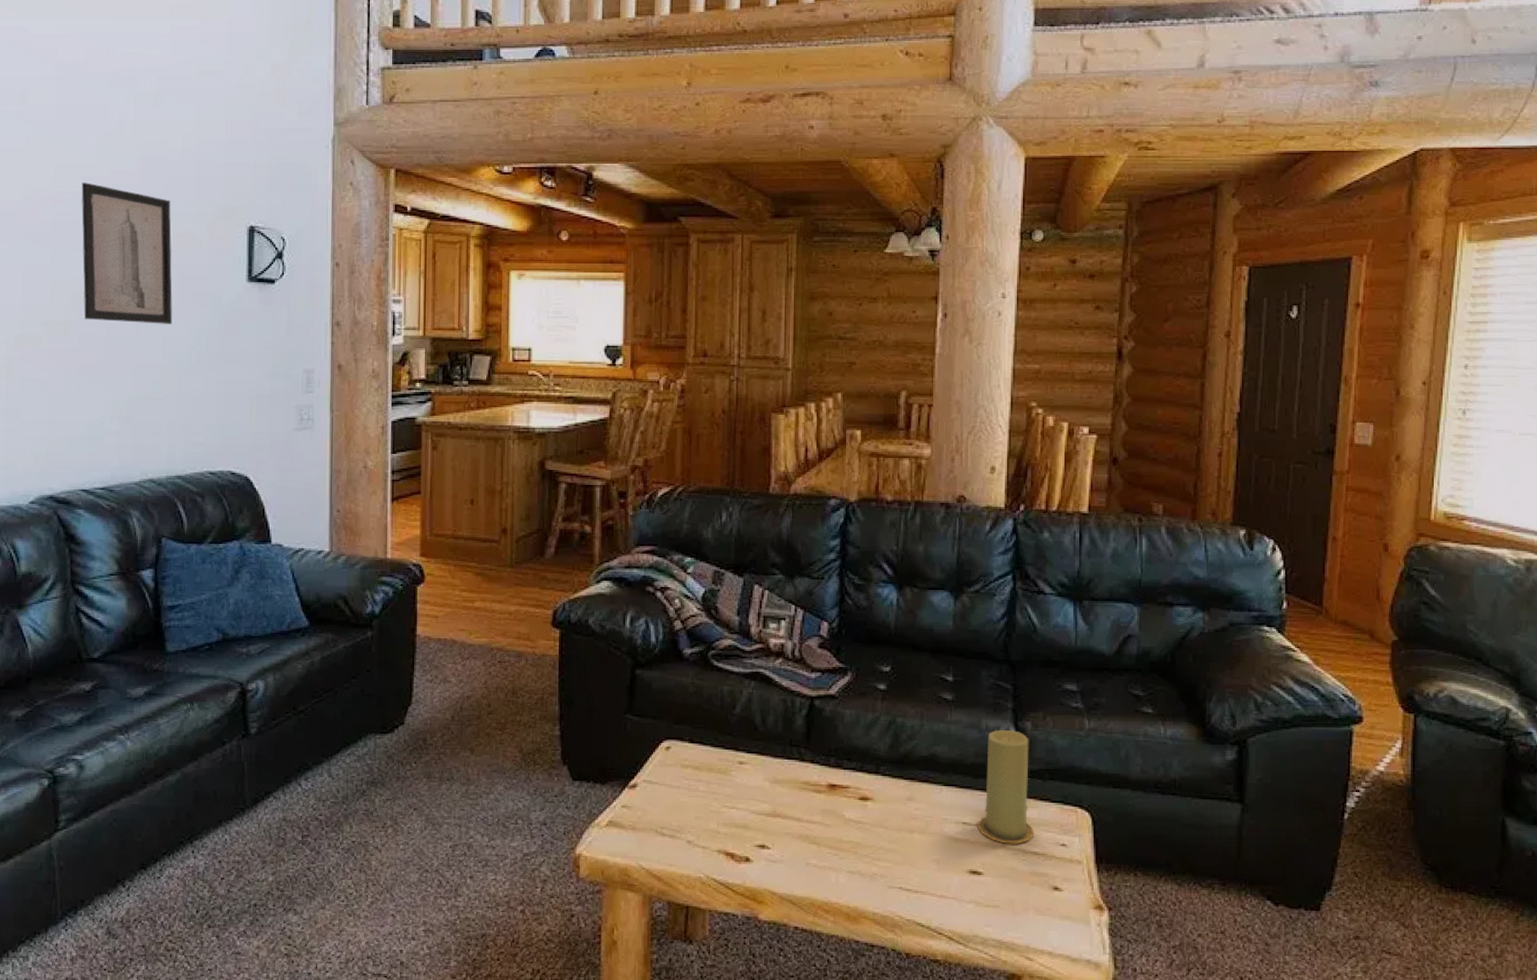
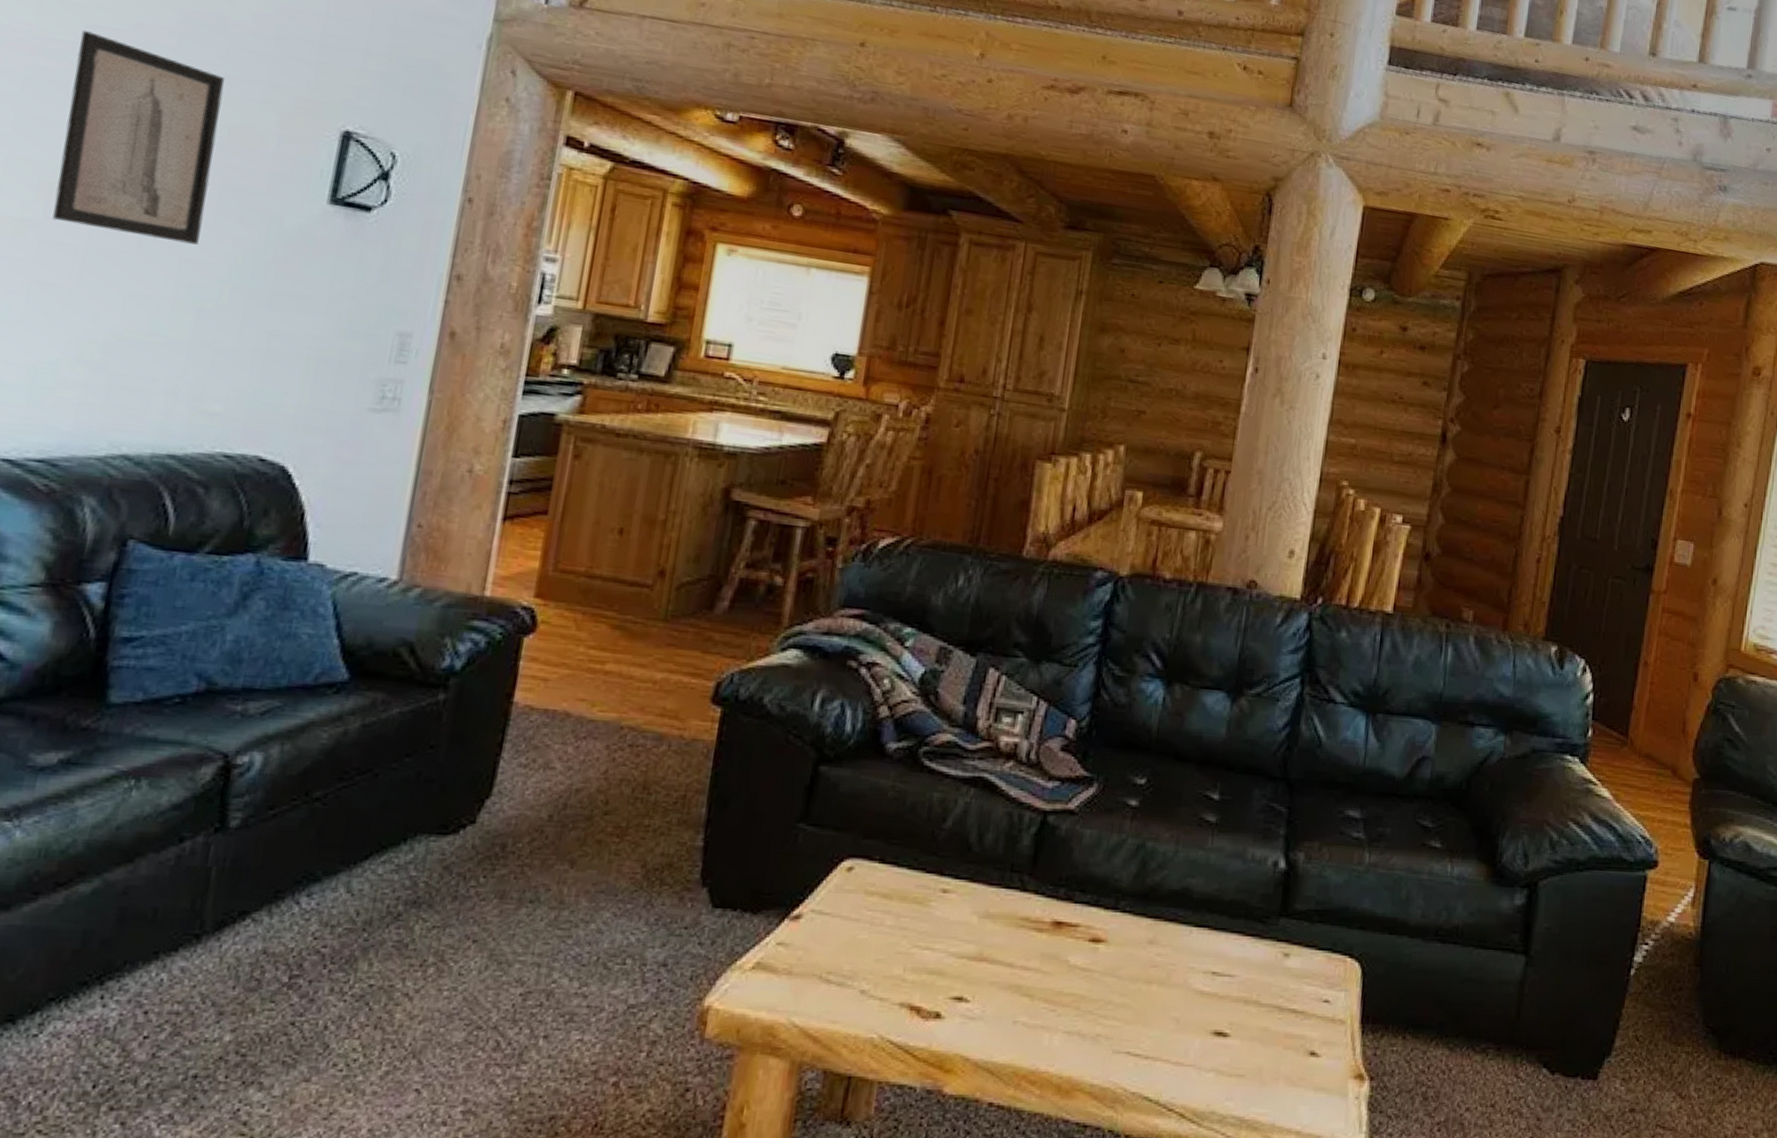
candle: present [977,729,1035,844] -> none [1228,860,1300,1000]

